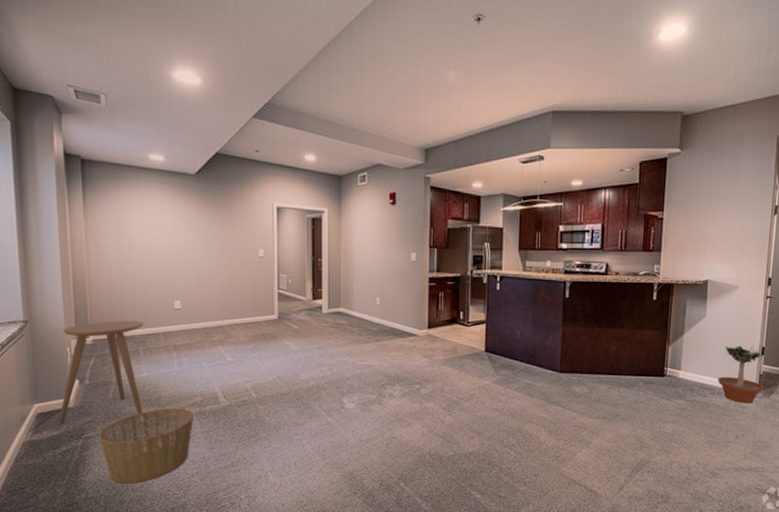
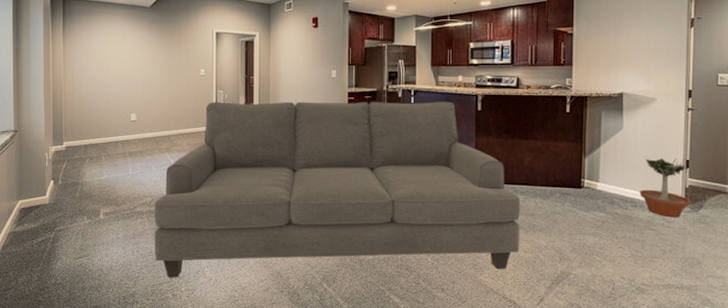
side table: present [58,320,144,424] -> none [36,130,106,218]
basket: present [97,408,195,484] -> none [66,207,145,273]
sofa: none [206,287,605,485] -> present [154,101,521,278]

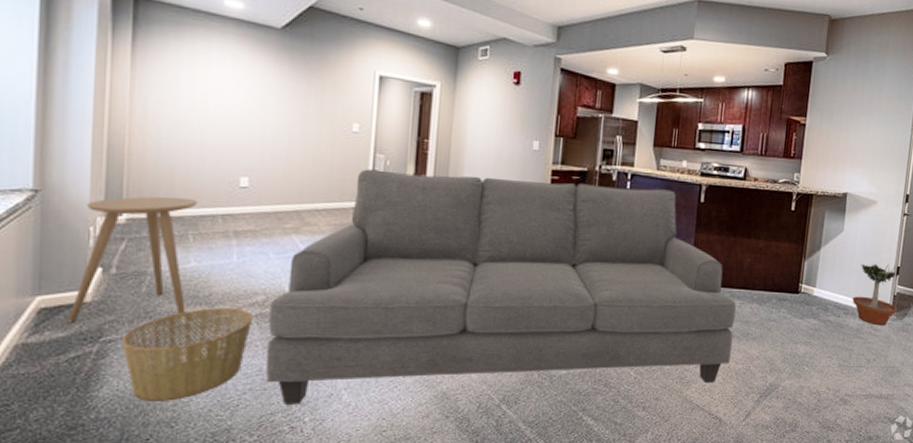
side table: none [36,130,106,218] -> present [67,196,198,323]
basket: none [66,207,145,273] -> present [121,308,254,401]

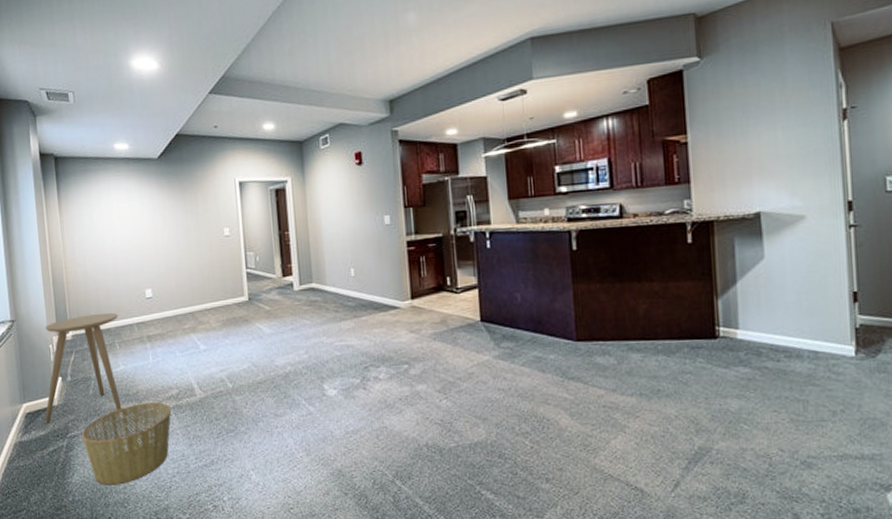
sofa: present [266,169,737,404] -> none [182,242,642,485]
potted tree: present [852,264,898,326] -> none [794,289,865,368]

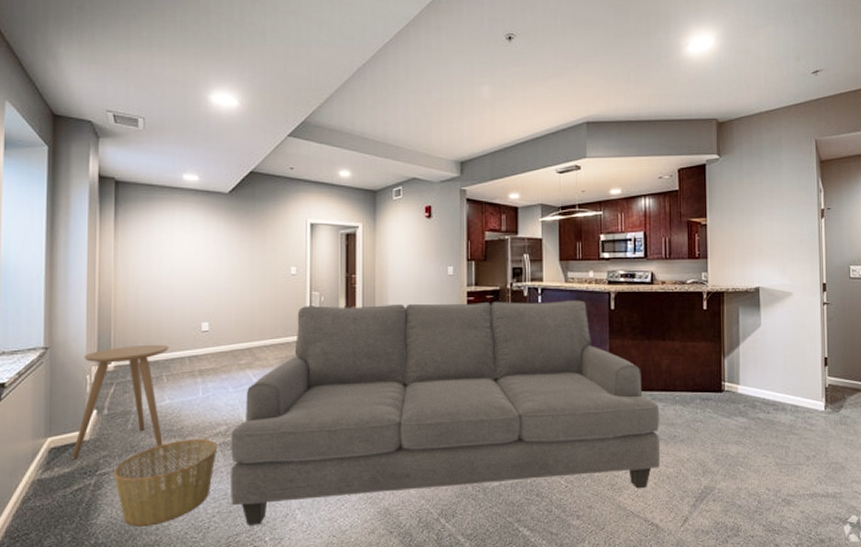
sofa: none [182,242,642,485] -> present [231,300,660,525]

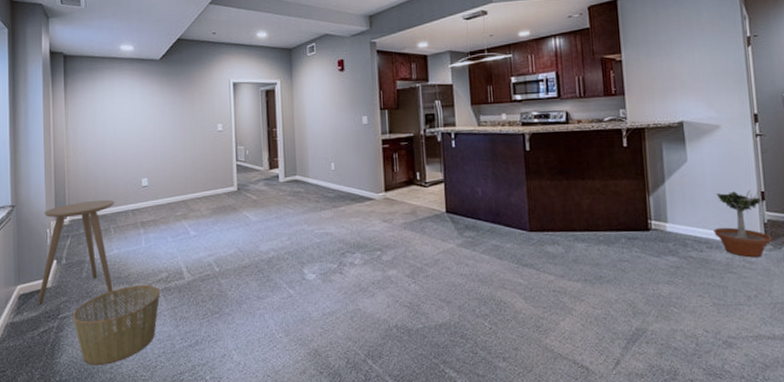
sofa: present [231,300,660,525] -> none [171,143,587,365]
potted tree: none [780,355,832,420] -> present [713,189,772,258]

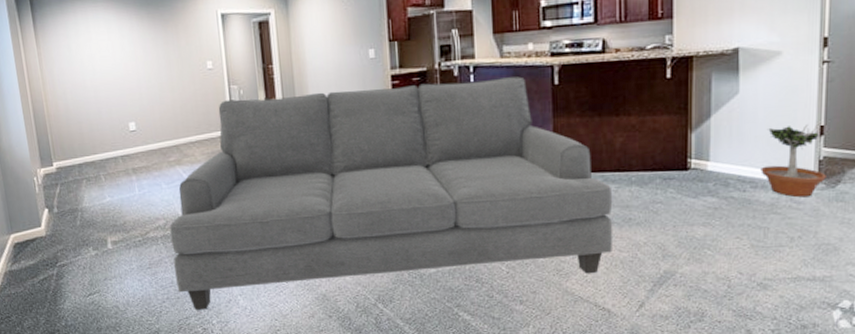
side table: present [37,199,115,305] -> none [29,145,110,253]
basket: present [72,285,161,365] -> none [70,232,160,311]
sofa: none [171,143,587,365] -> present [169,76,613,310]

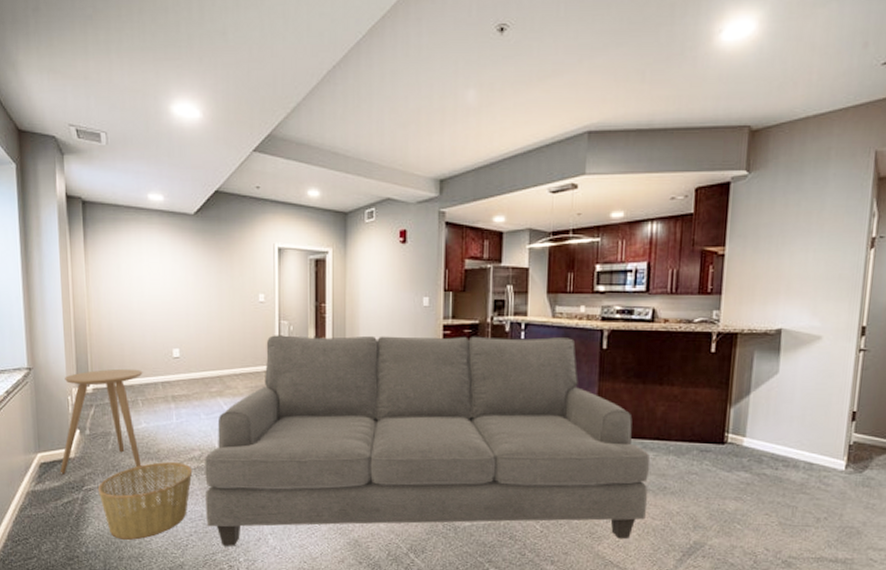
side table: none [29,145,110,253] -> present [59,368,143,475]
basket: none [70,232,160,311] -> present [97,462,193,540]
potted tree: present [761,123,826,198] -> none [793,408,855,480]

